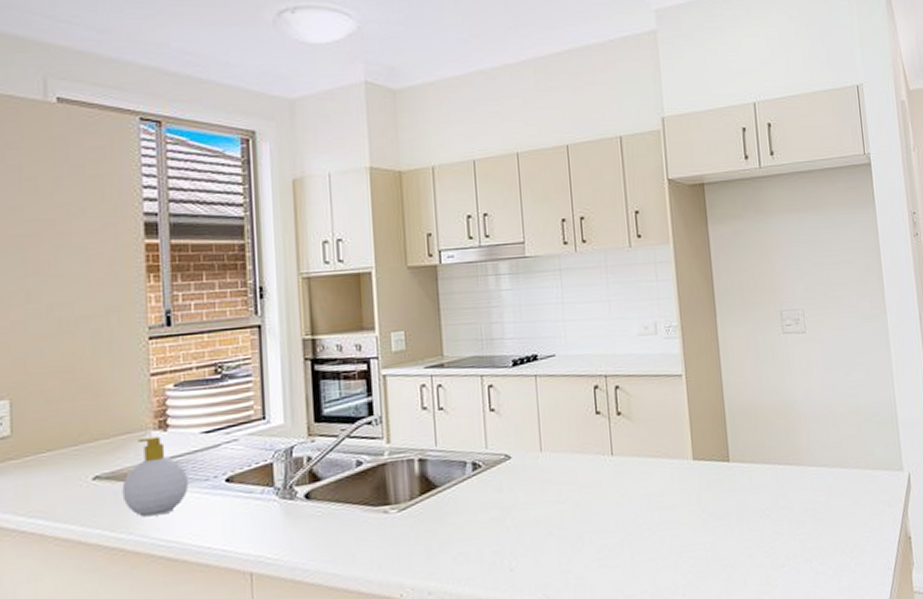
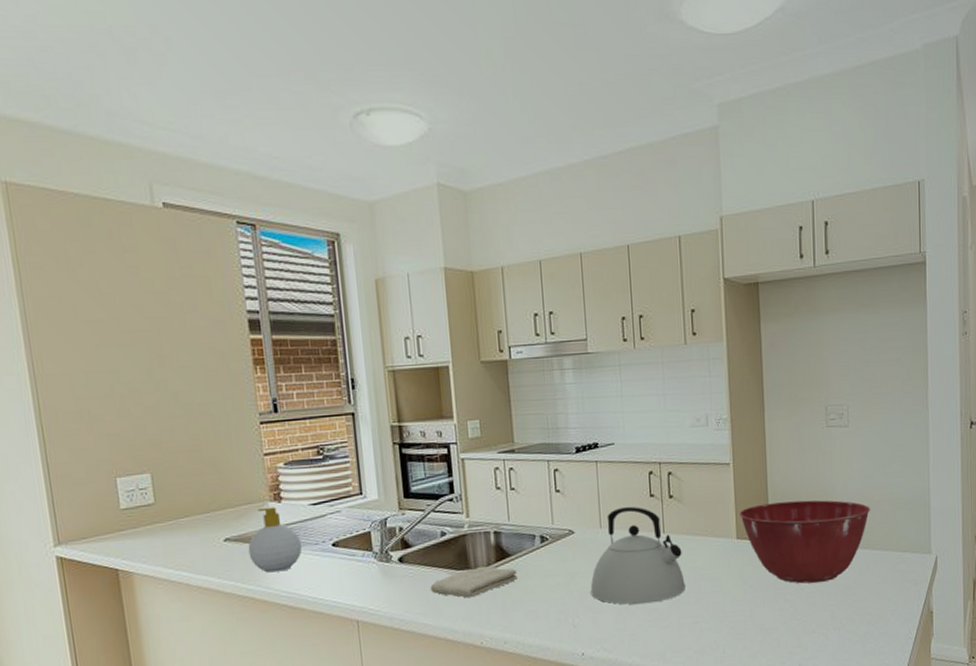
washcloth: none [341,500,445,541] -> present [430,566,517,598]
kettle: none [530,425,638,542] -> present [590,506,686,605]
mixing bowl: none [695,413,836,510] -> present [739,500,871,584]

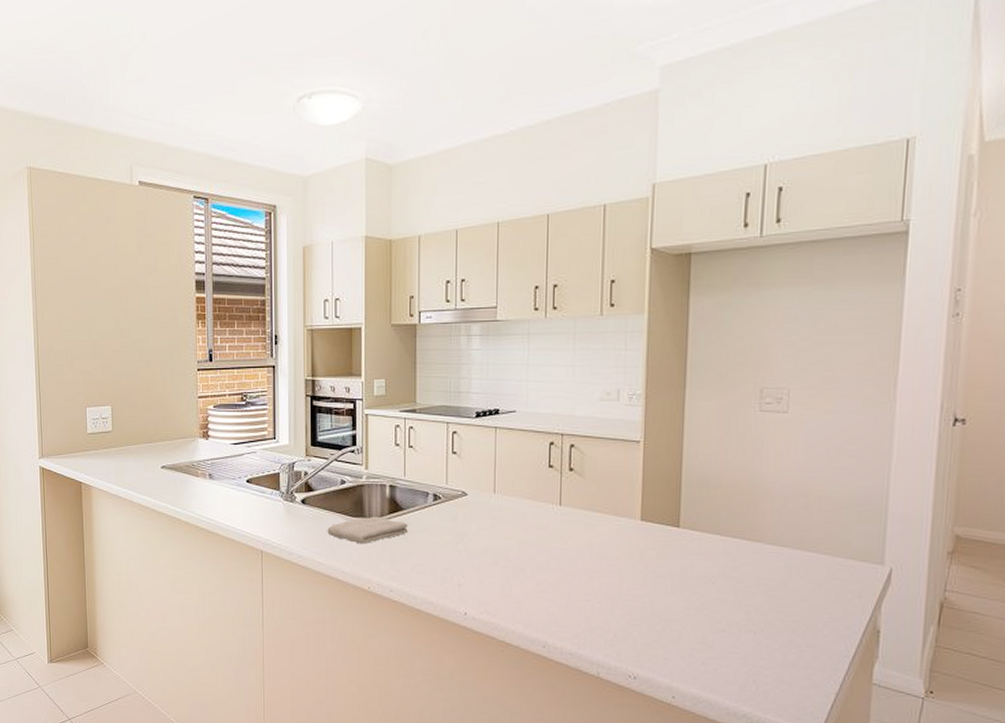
soap bottle: present [248,507,302,573] -> none [179,443,221,499]
kettle: present [590,506,686,605] -> none [479,474,579,574]
mixing bowl: present [739,500,871,584] -> none [646,487,808,579]

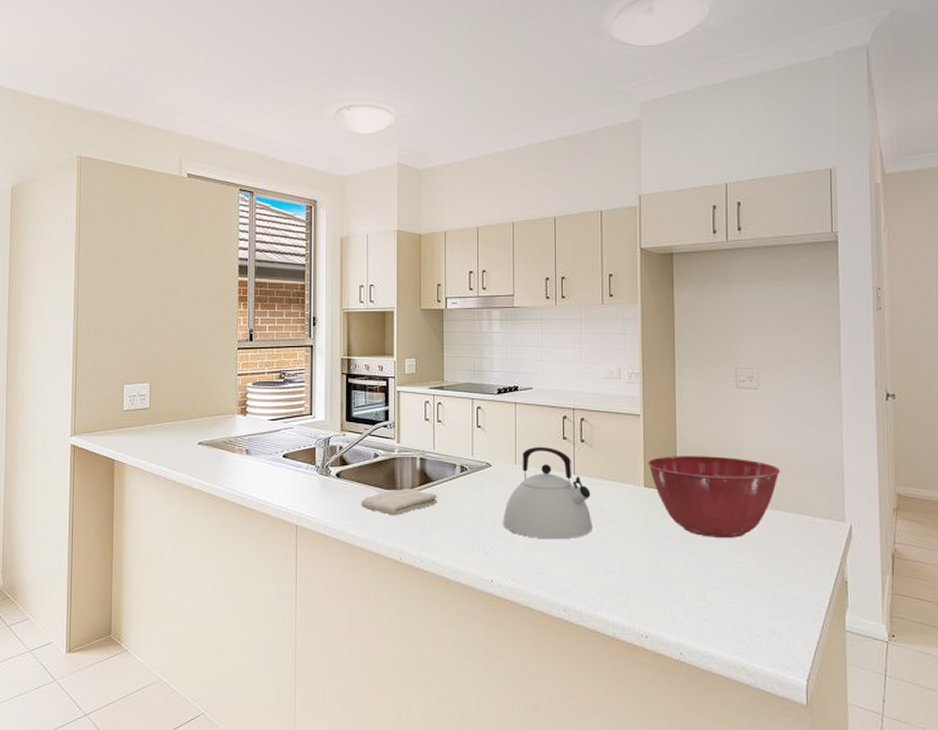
kettle: none [479,474,579,574] -> present [503,446,592,540]
mixing bowl: none [646,487,808,579] -> present [648,456,781,538]

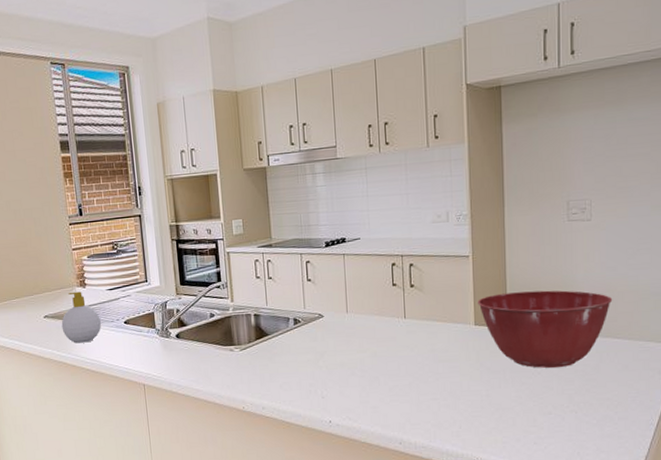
soap bottle: none [215,419,258,475] -> present [61,291,101,344]
washcloth: present [361,488,437,516] -> none [201,343,274,370]
kettle: present [503,446,592,540] -> none [337,294,425,381]

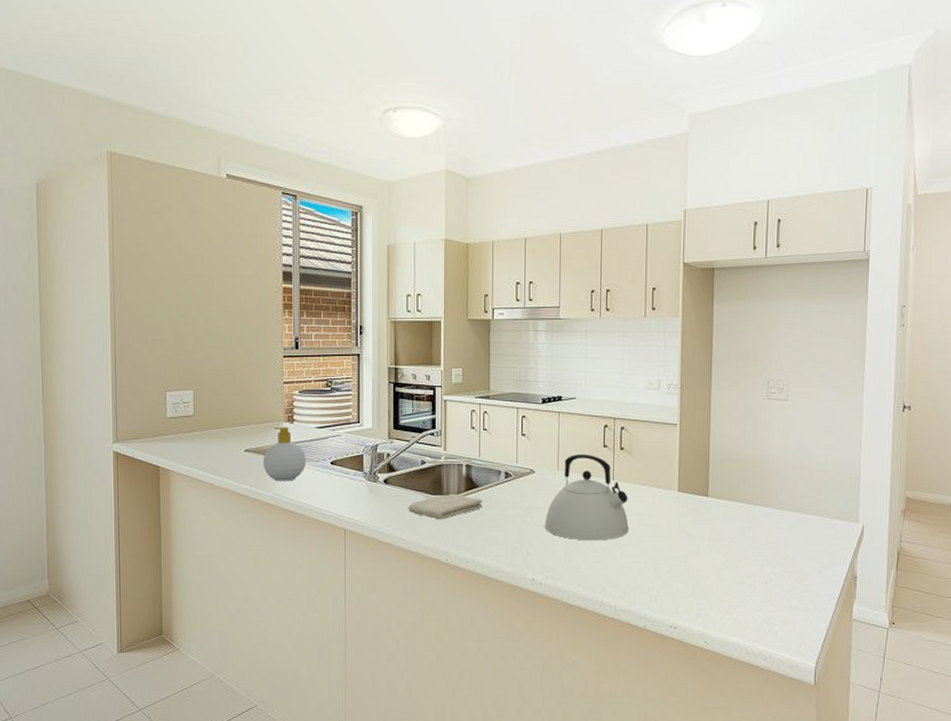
washcloth: none [201,343,274,370] -> present [408,493,482,520]
kettle: none [337,294,425,381] -> present [545,453,629,541]
mixing bowl: present [478,290,613,368] -> none [682,463,804,538]

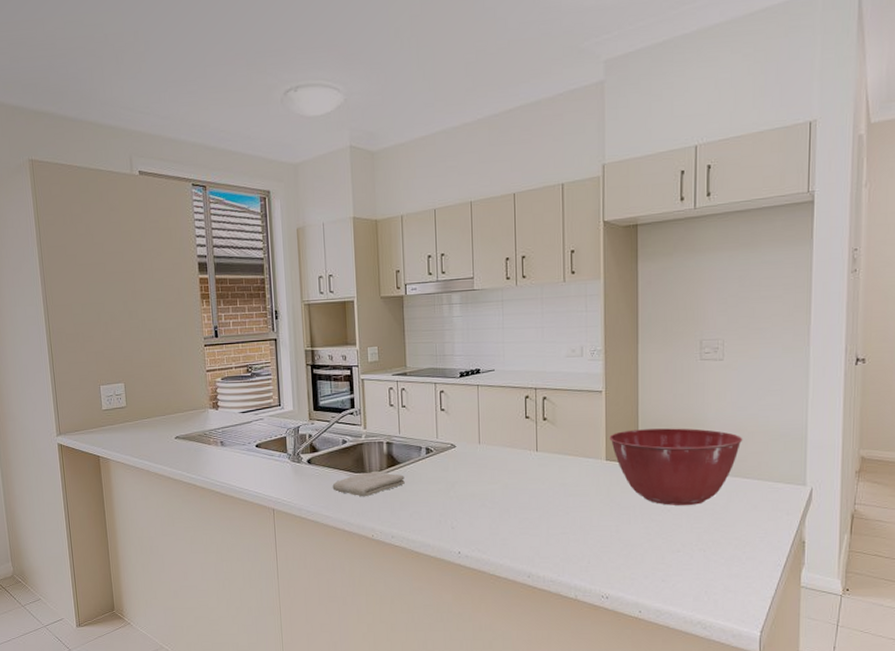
soap bottle: present [263,427,306,481] -> none [192,413,233,466]
kettle: present [545,453,629,541] -> none [468,426,555,513]
mixing bowl: none [682,463,804,538] -> present [609,428,743,505]

